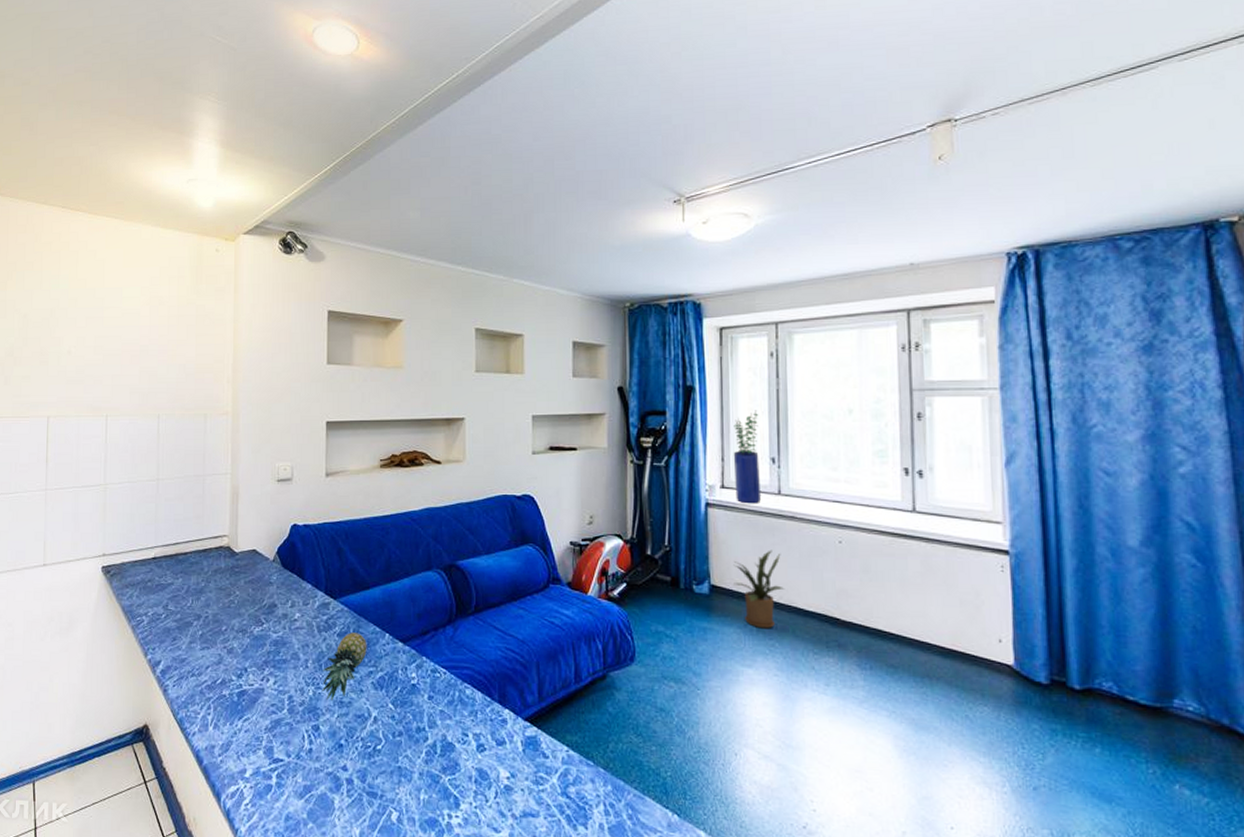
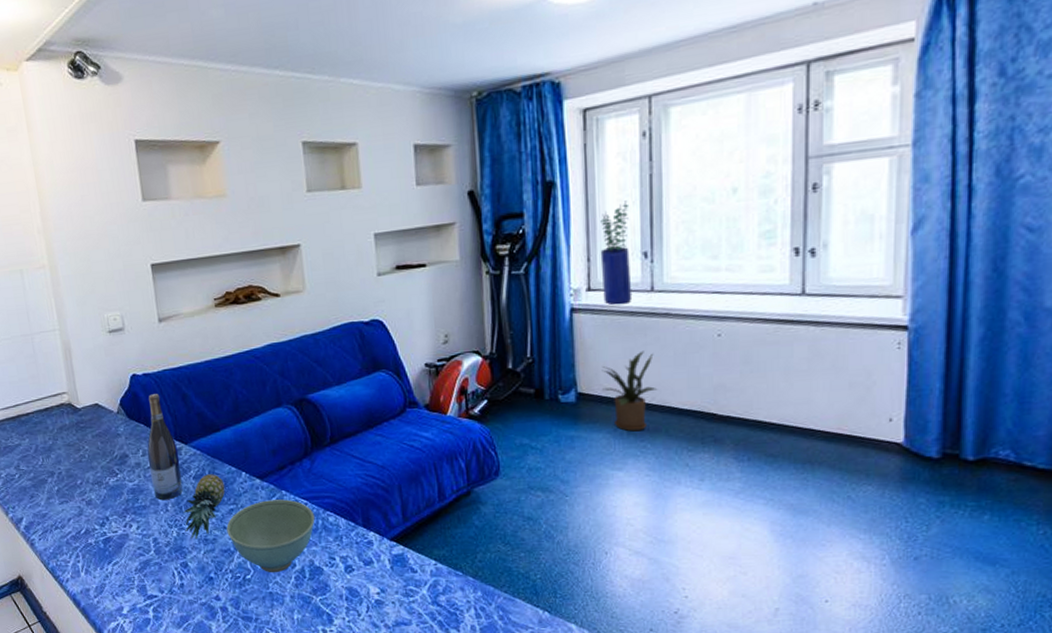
wine bottle: none [295,546,327,655] -> present [147,394,183,500]
bowl: none [363,665,452,745] -> present [226,499,315,572]

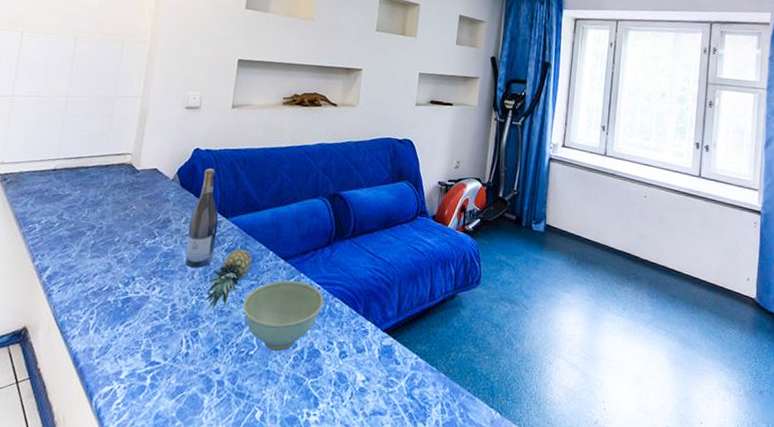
vase: present [600,200,633,305] -> none [572,87,597,162]
house plant: present [602,350,658,432] -> none [563,199,602,263]

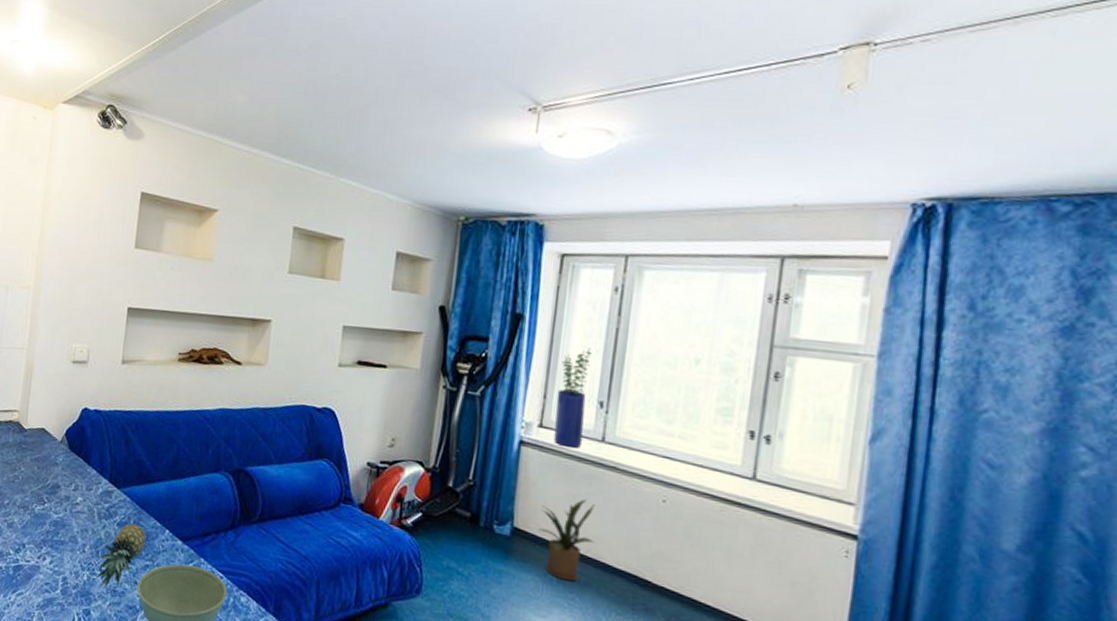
wine bottle: present [185,168,219,268] -> none [75,431,110,541]
house plant: none [563,199,602,263] -> present [538,499,596,582]
vase: none [572,87,597,162] -> present [553,348,593,449]

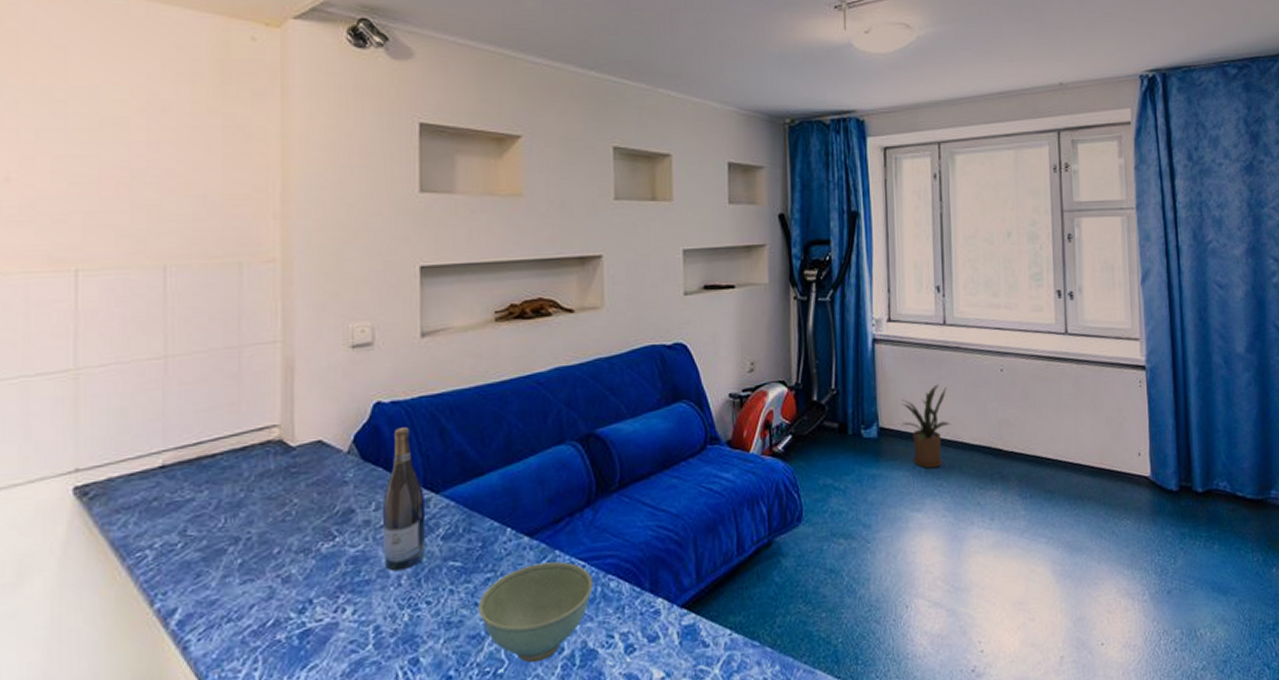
wine bottle: none [75,431,110,541] -> present [381,427,426,570]
fruit: present [96,524,146,589] -> none [420,532,483,624]
vase: present [553,348,593,449] -> none [899,236,928,337]

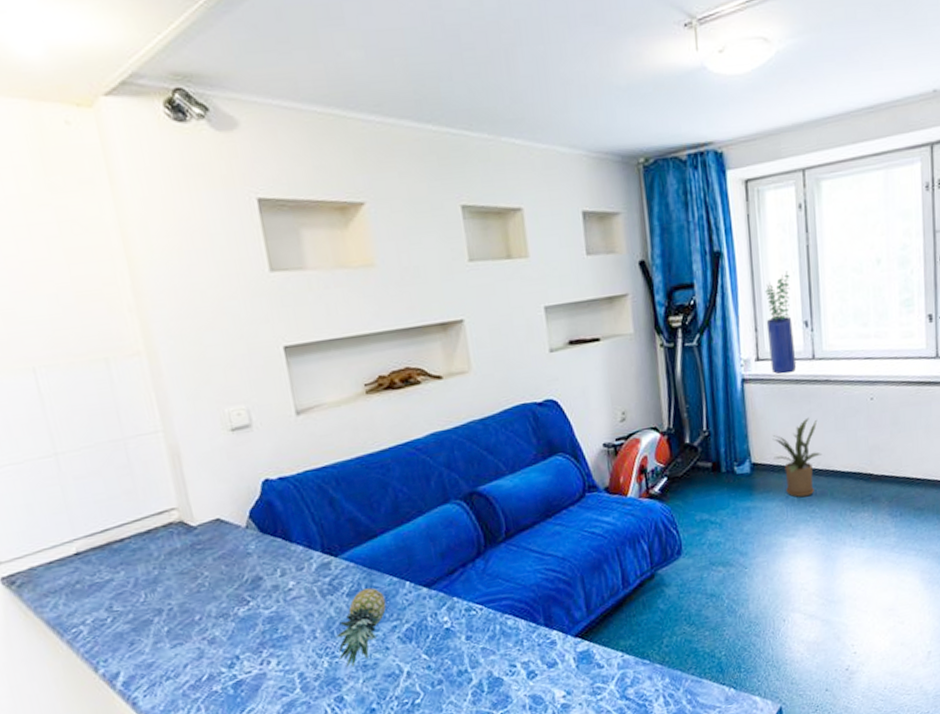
wine bottle: present [381,427,426,570] -> none [286,500,334,626]
fruit: none [420,532,483,624] -> present [335,587,387,667]
bowl: present [478,561,593,662] -> none [389,606,492,693]
vase: none [899,236,928,337] -> present [765,271,797,374]

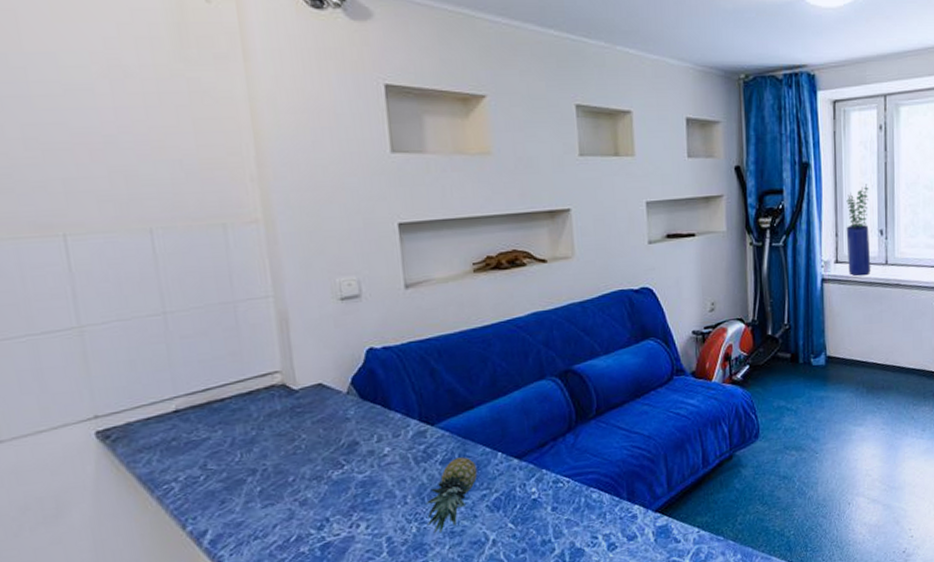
house plant: present [772,417,823,498] -> none [846,317,891,390]

